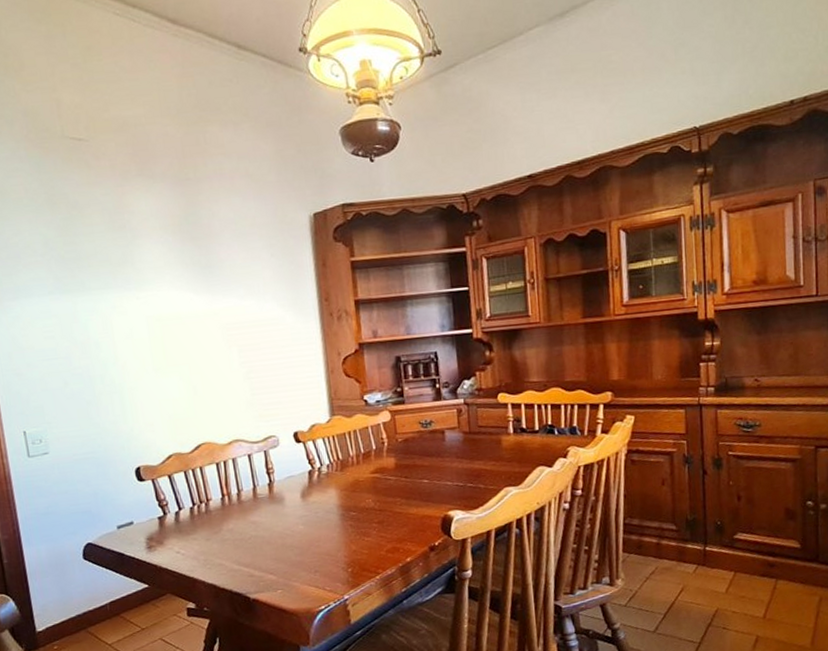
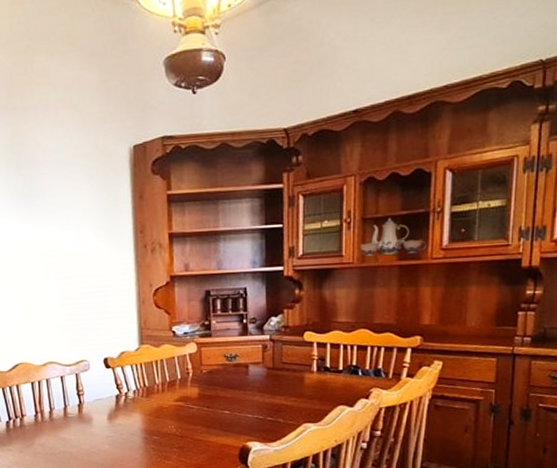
tea set: none [542,276,608,315] -> present [357,217,427,256]

